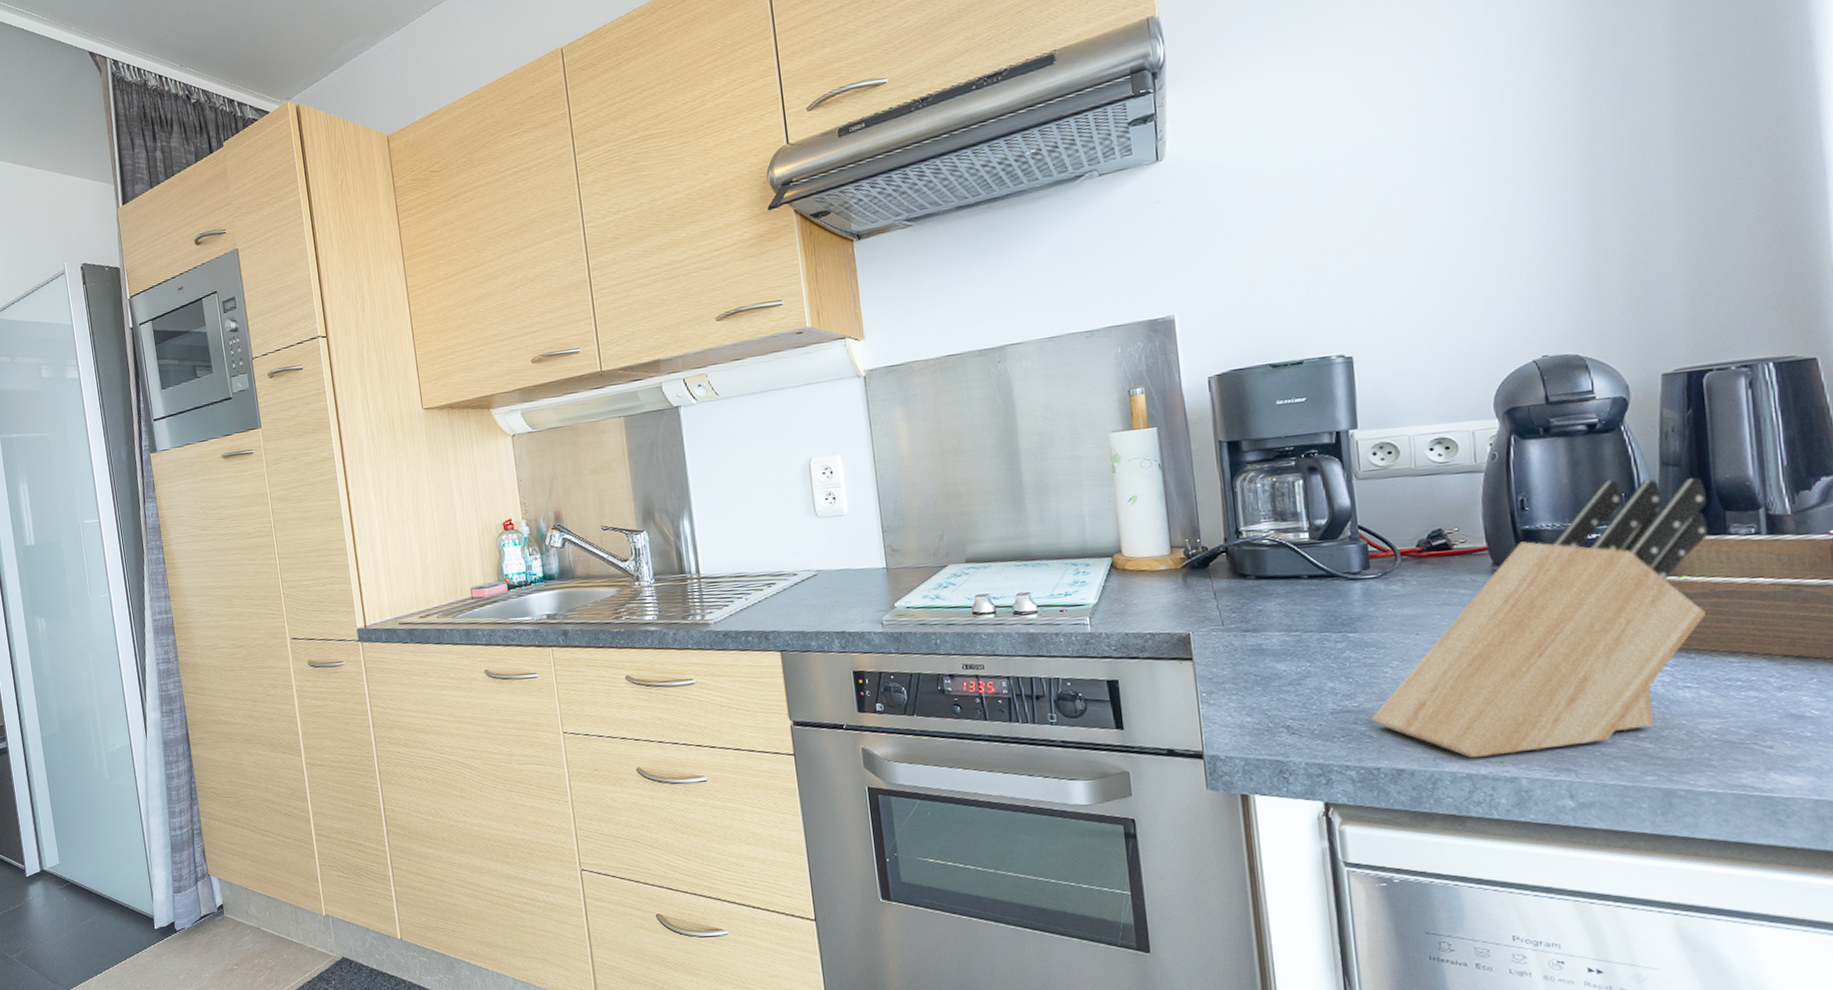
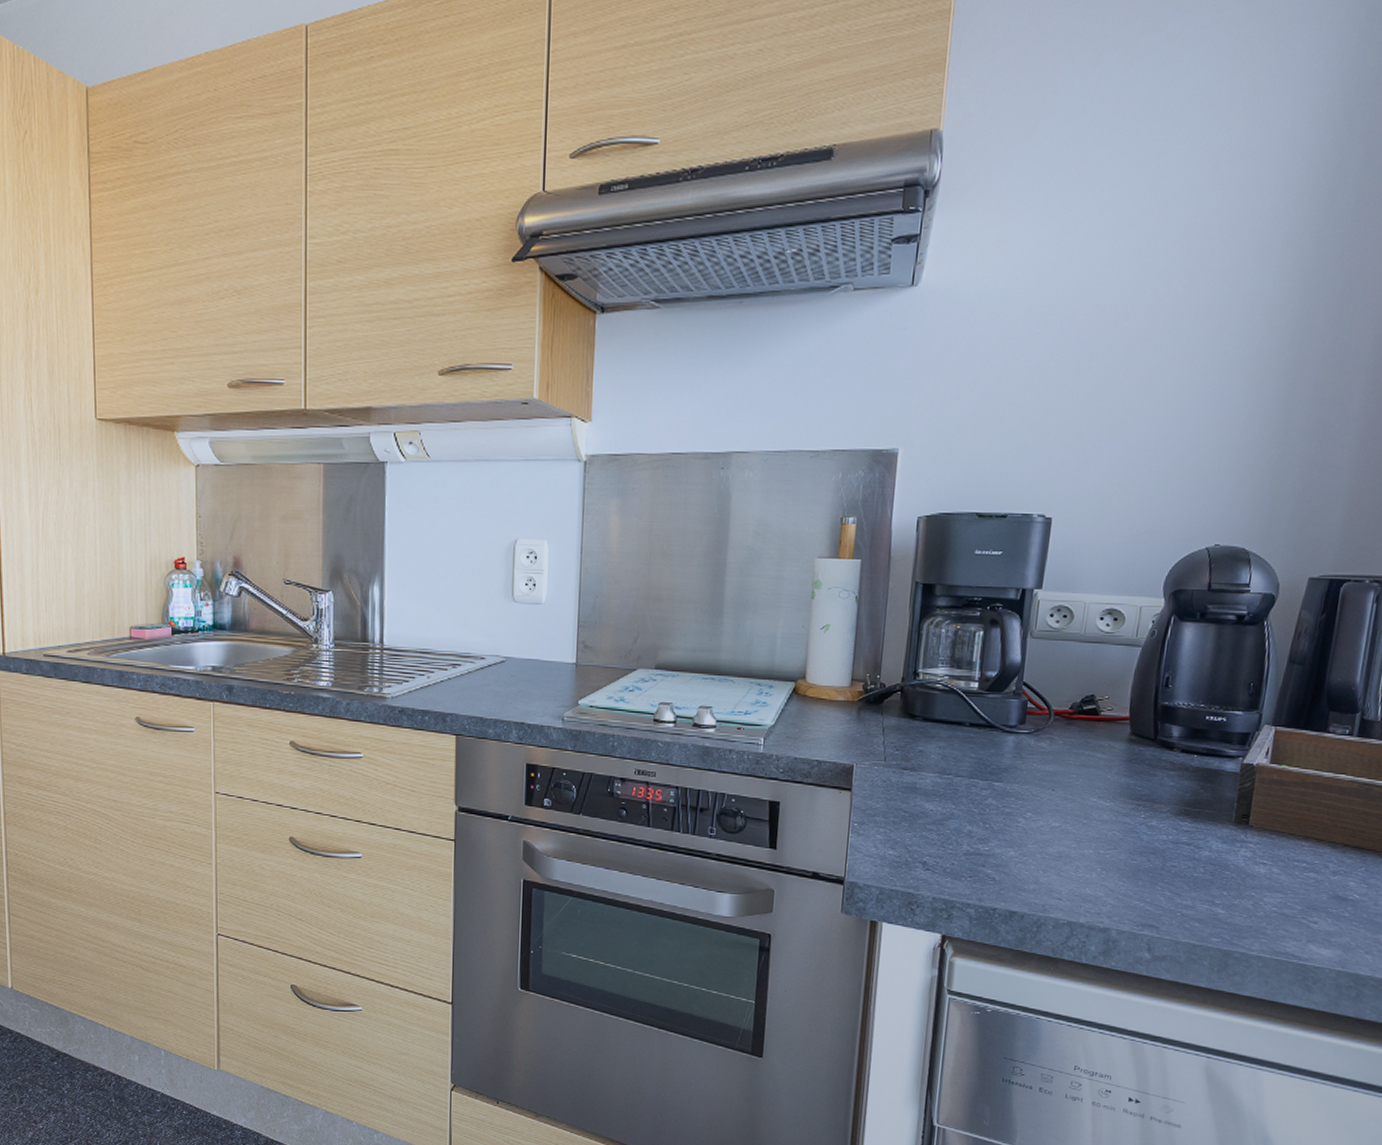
knife block: present [1372,477,1709,759] -> none [998,669,1319,908]

